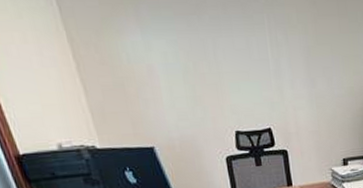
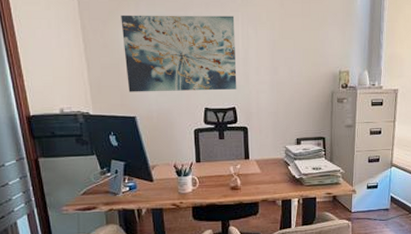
wall art: none [117,18,271,118] -> present [121,15,237,92]

